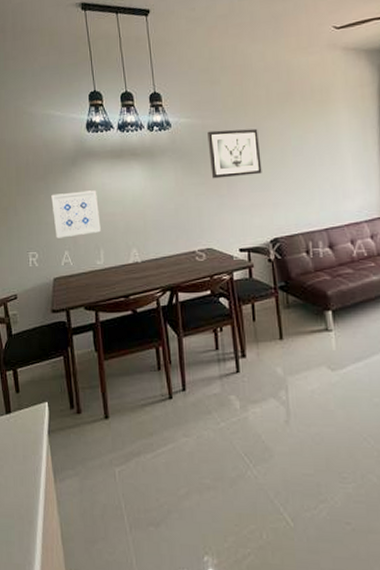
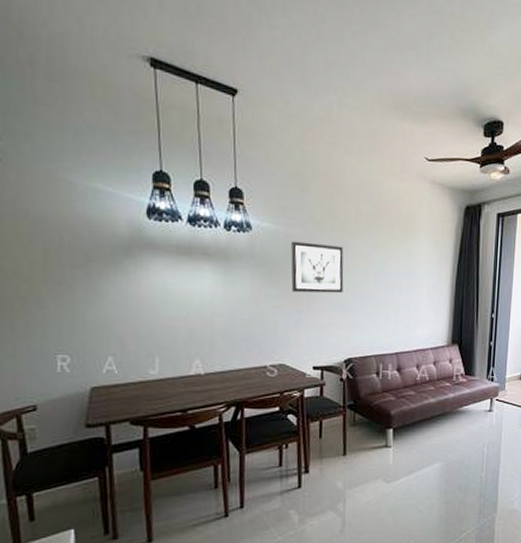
wall art: present [51,190,101,238] -> none [93,287,158,341]

